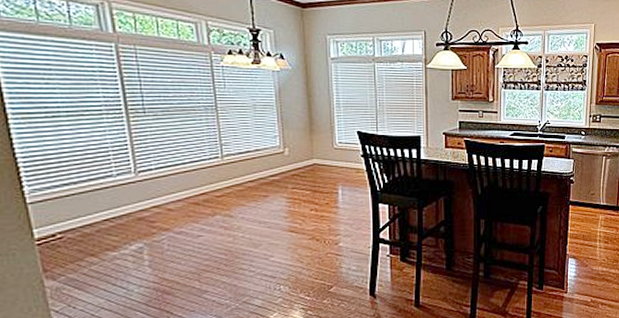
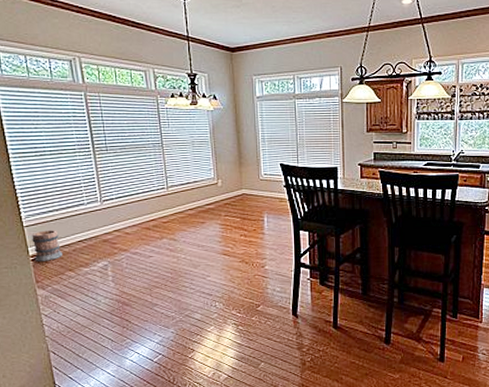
wooden barrel: none [38,207,81,246] -> present [32,230,62,261]

